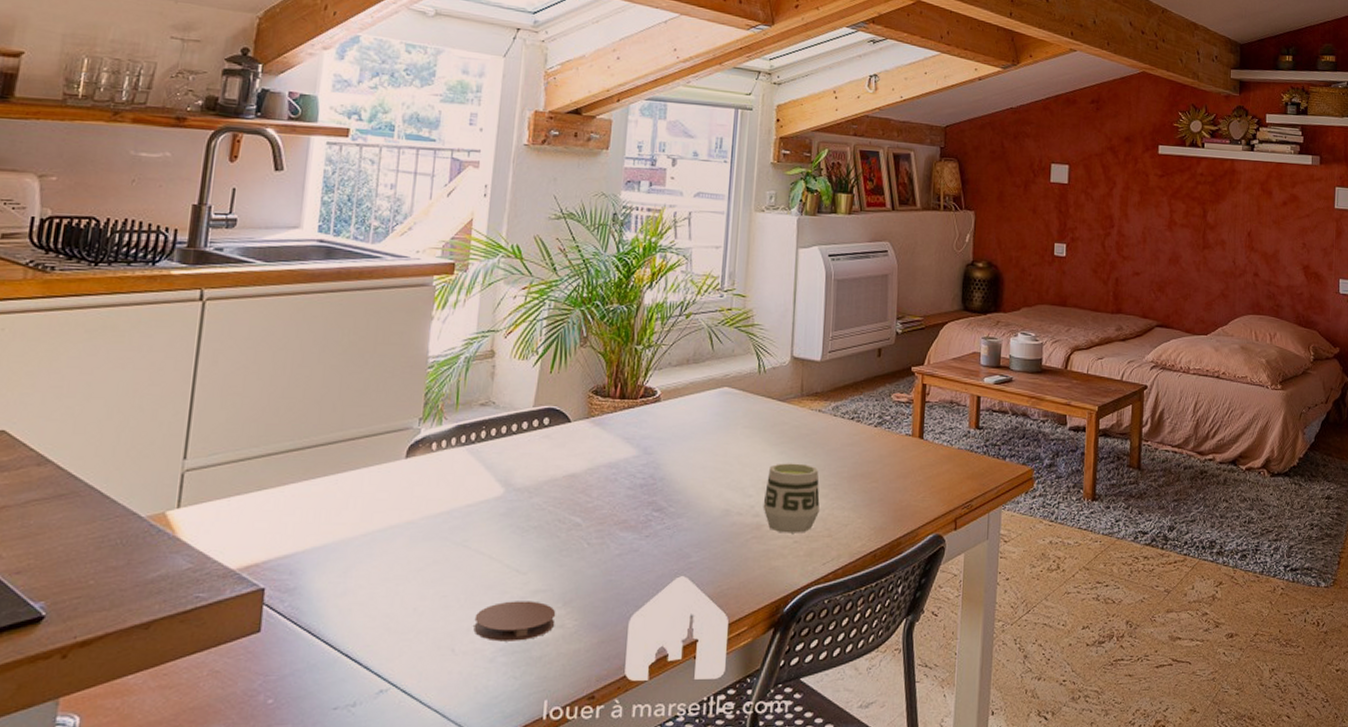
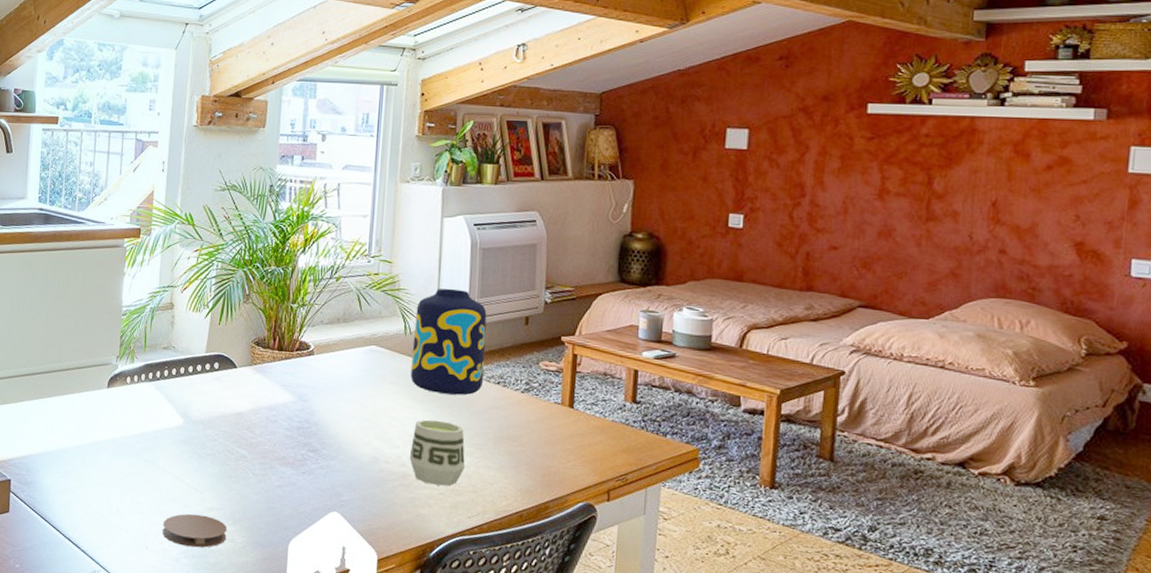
vase: none [764,322,841,434] -> present [410,288,487,396]

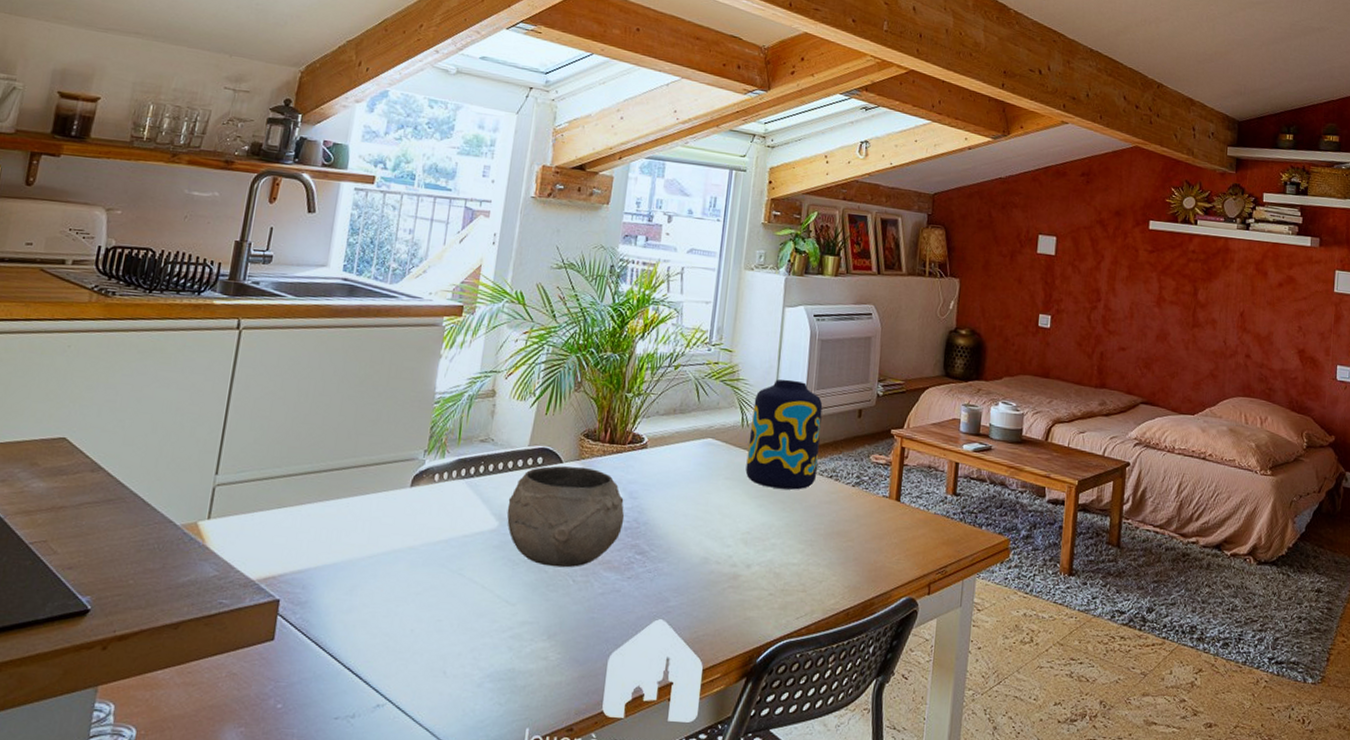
coaster: present [162,513,227,548] -> none [464,630,541,669]
bowl: none [190,370,296,462] -> present [506,466,625,568]
cup: present [409,419,465,486] -> none [740,516,796,586]

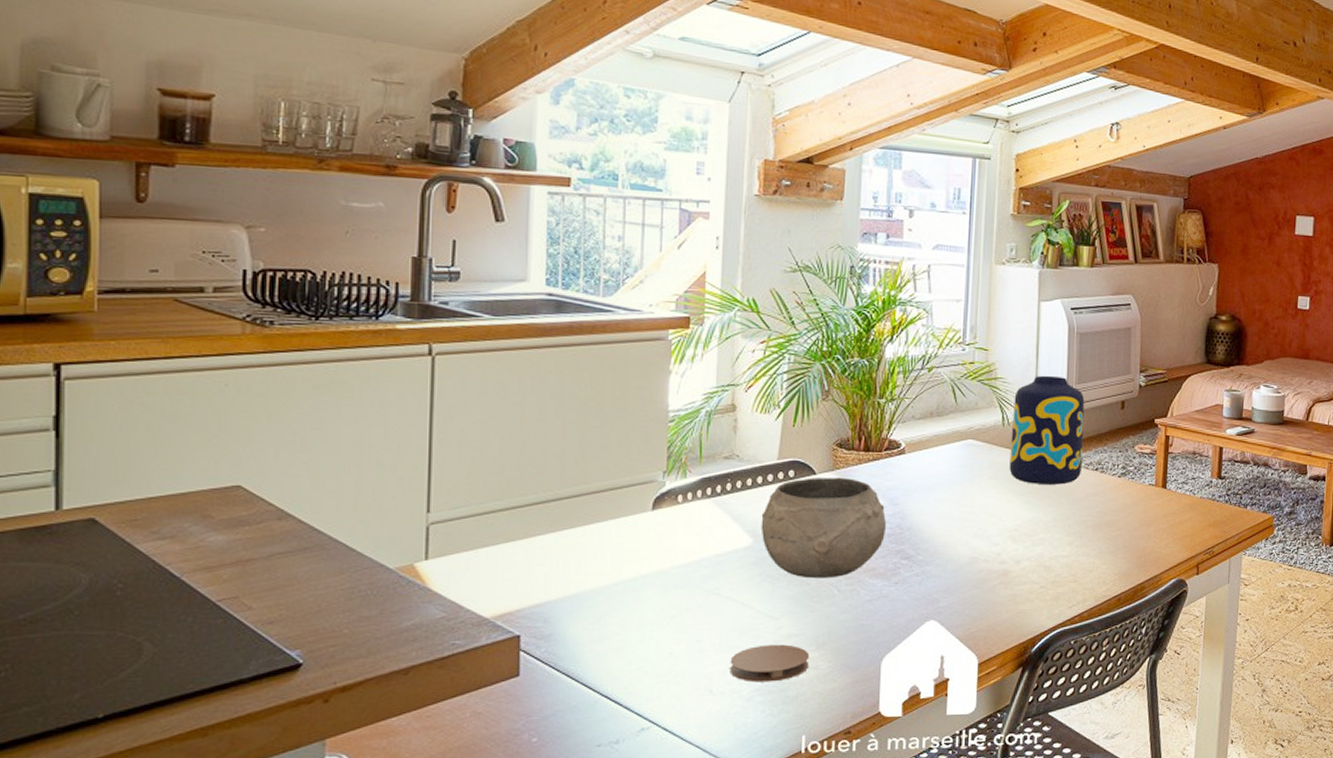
coaster: none [464,630,541,669] -> present [730,644,810,683]

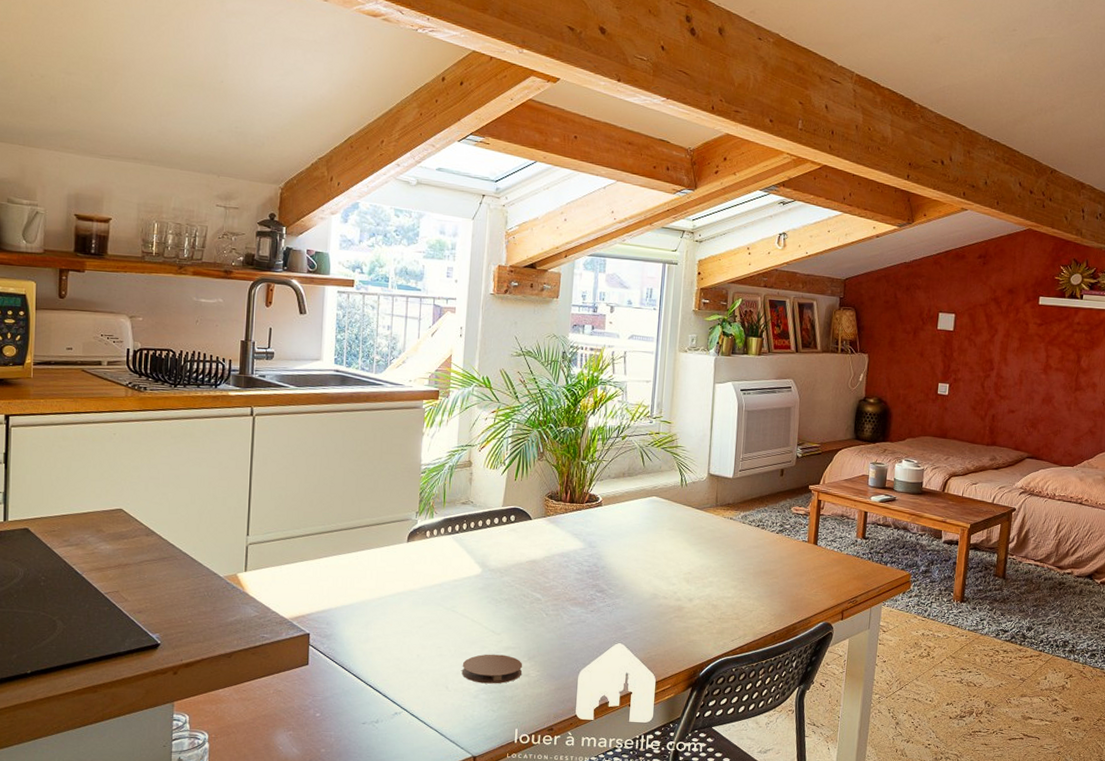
bowl: present [761,477,887,579] -> none [488,522,586,604]
vase: present [1009,375,1085,485] -> none [685,445,750,537]

